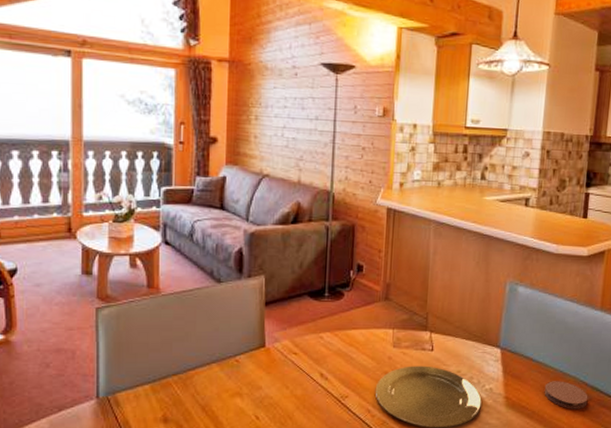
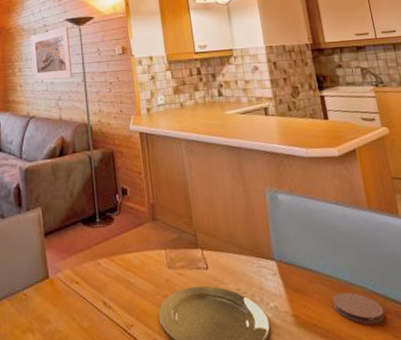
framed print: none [272,72,323,136] -> present [30,27,73,81]

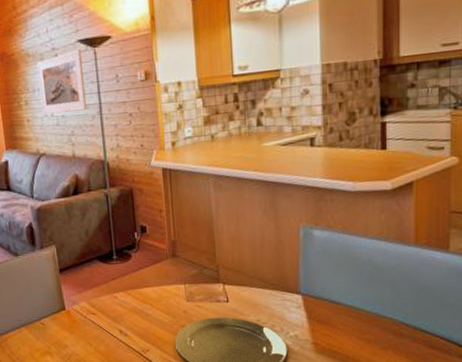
coaster: present [332,292,385,325] -> none [357,323,411,352]

